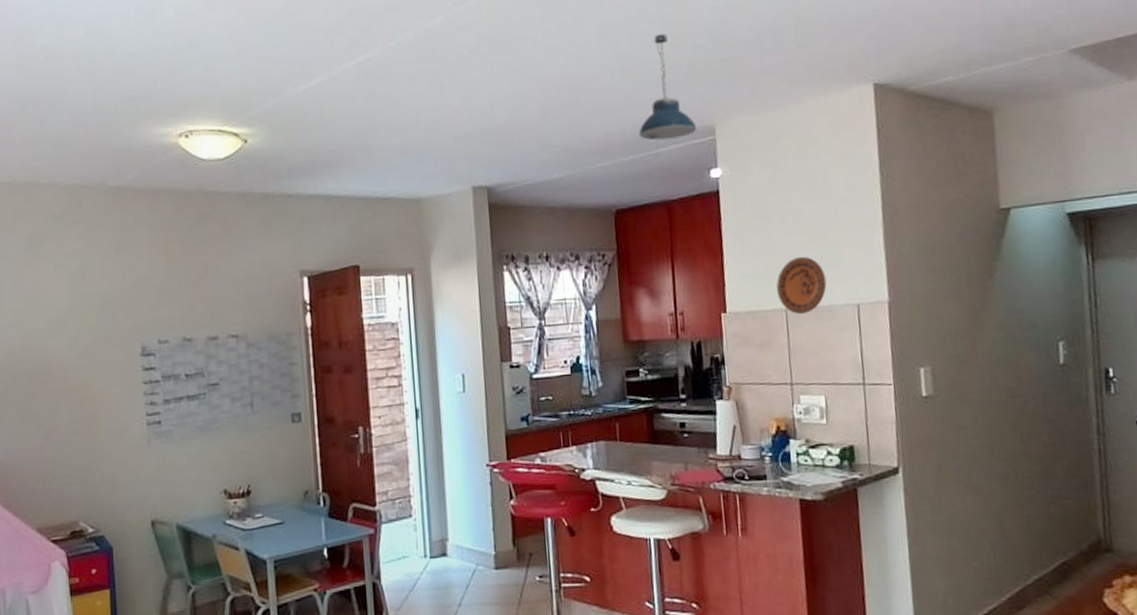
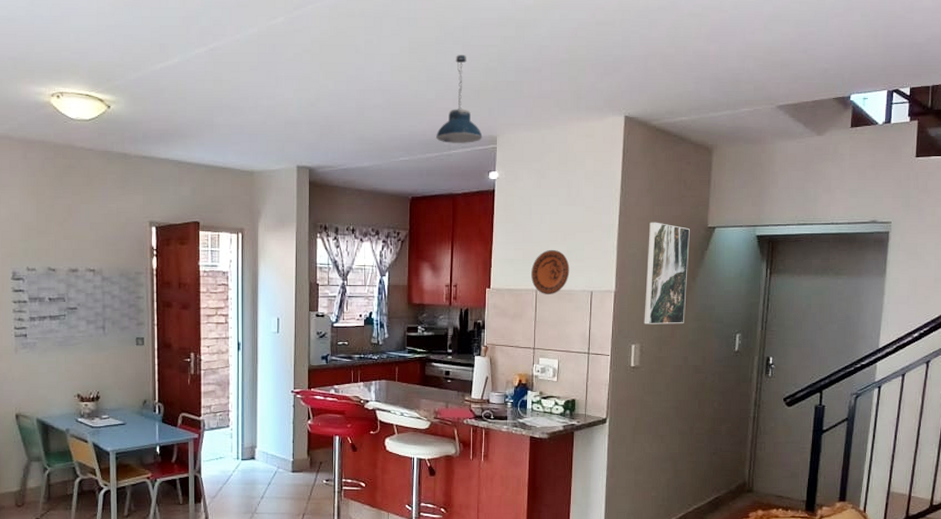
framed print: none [922,209,986,340] -> present [644,222,690,324]

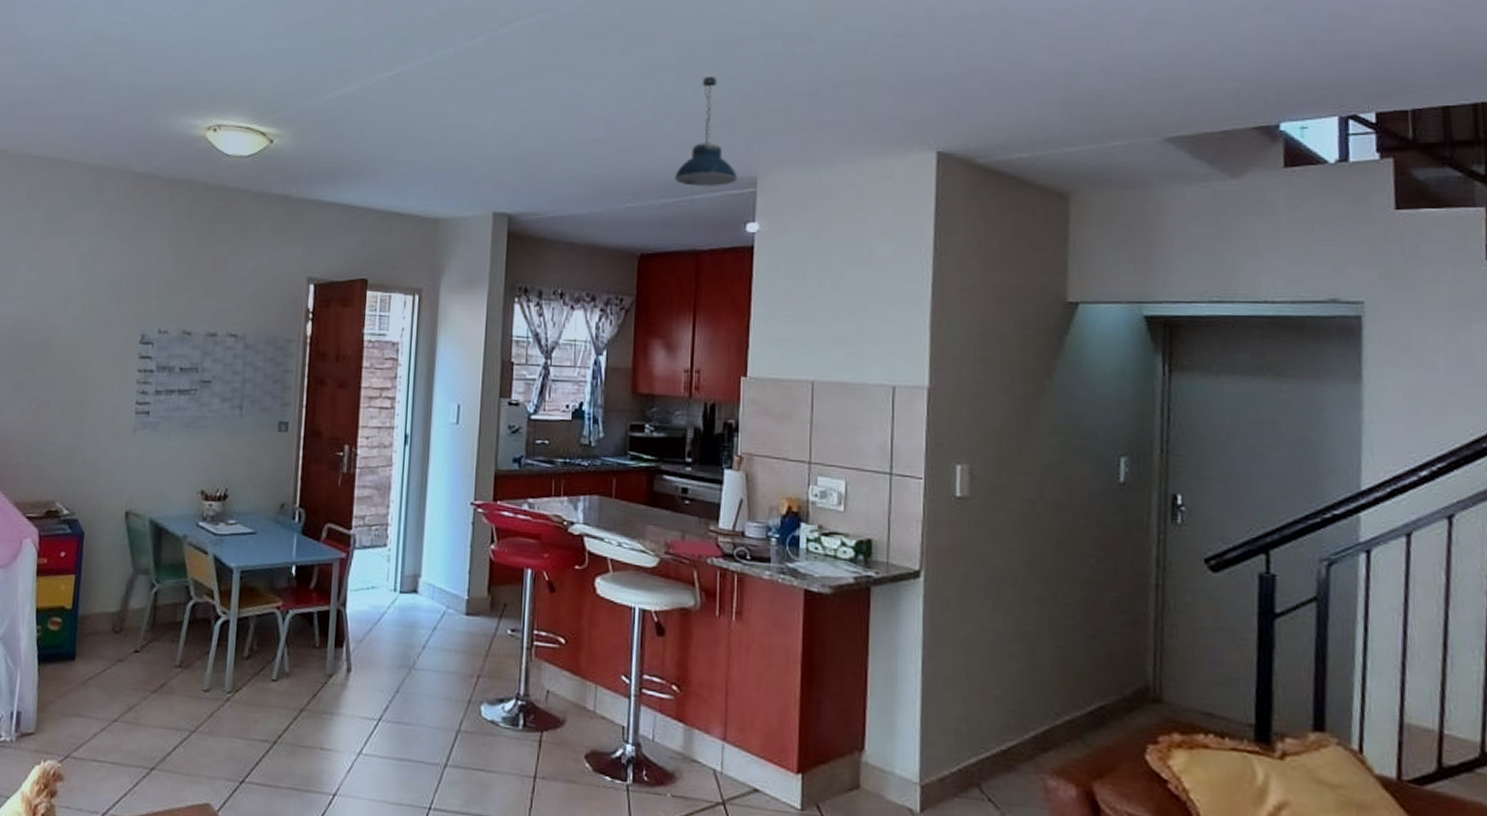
decorative plate: present [531,249,570,294] -> none [805,326,861,389]
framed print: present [644,222,690,324] -> none [973,293,1040,439]

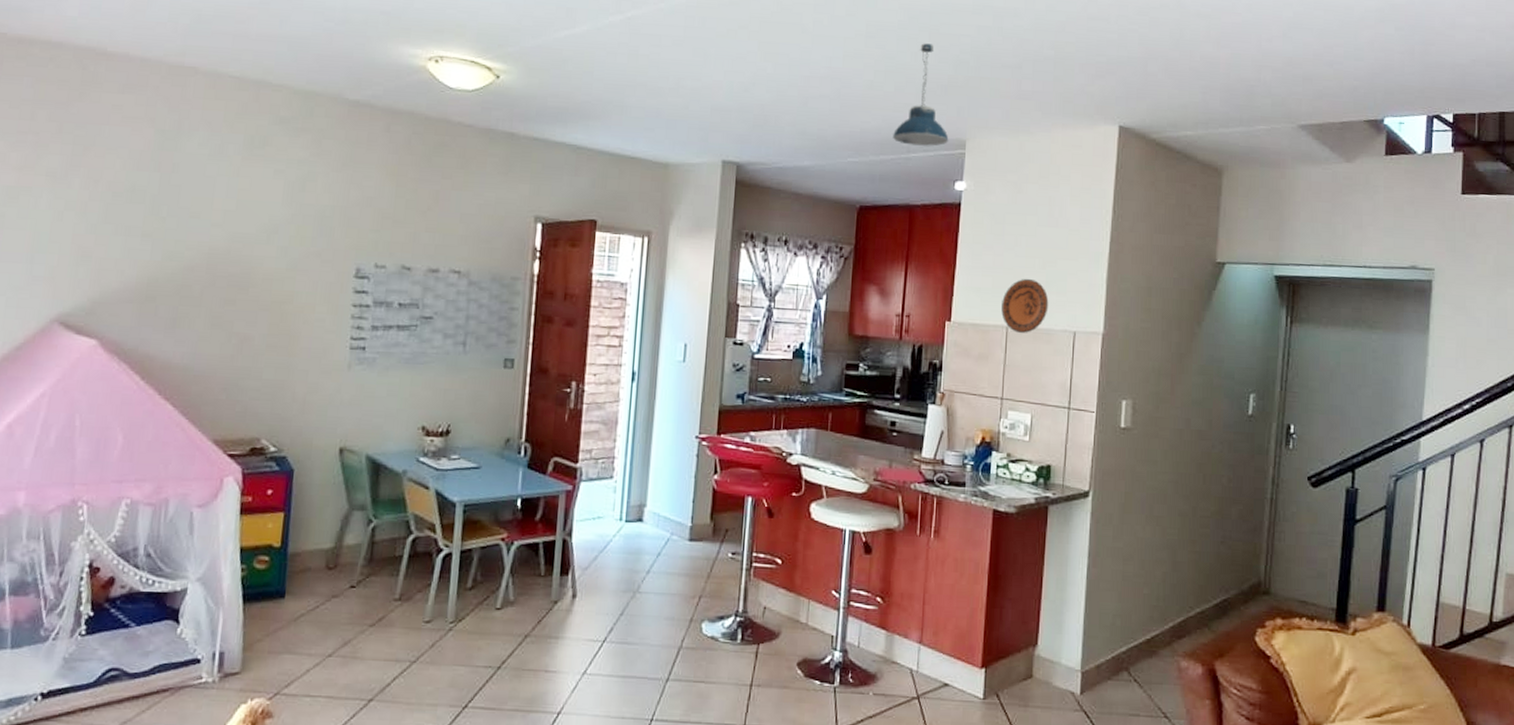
decorative plate: none [805,326,861,389] -> present [1001,278,1049,333]

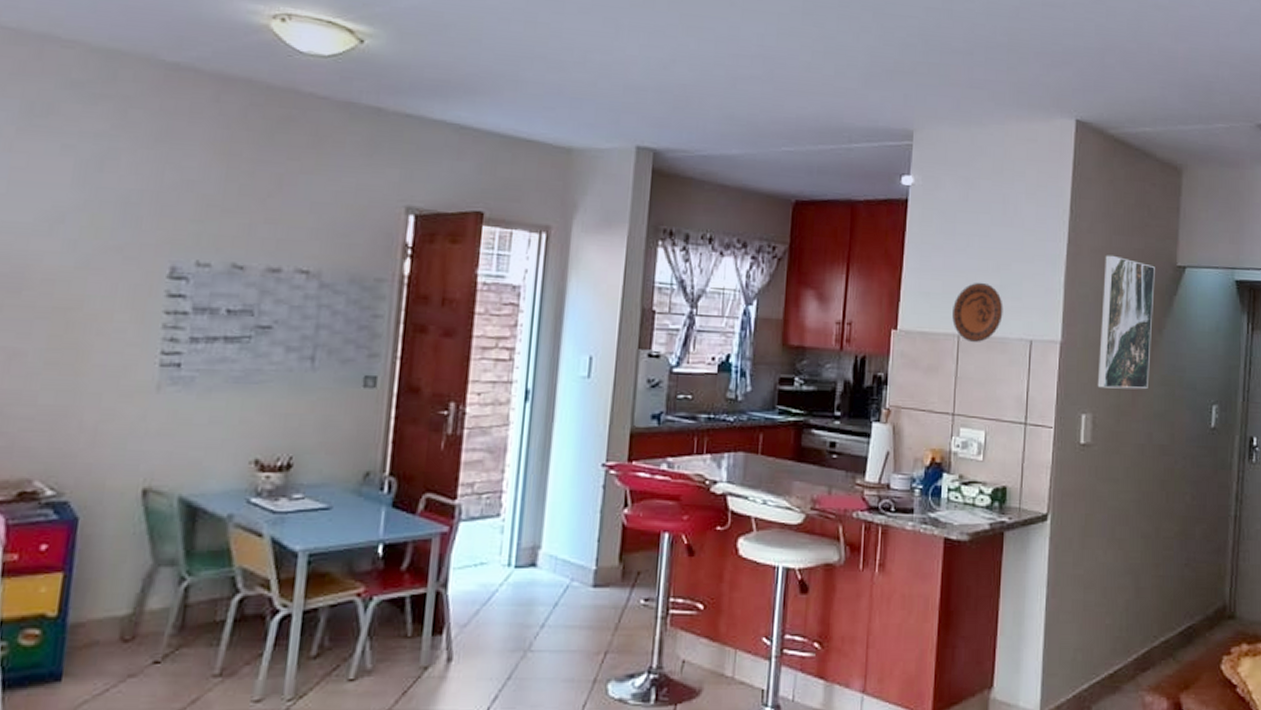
pendant light: present [893,43,949,146] -> none [833,23,895,137]
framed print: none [1137,252,1195,378] -> present [1097,254,1155,389]

